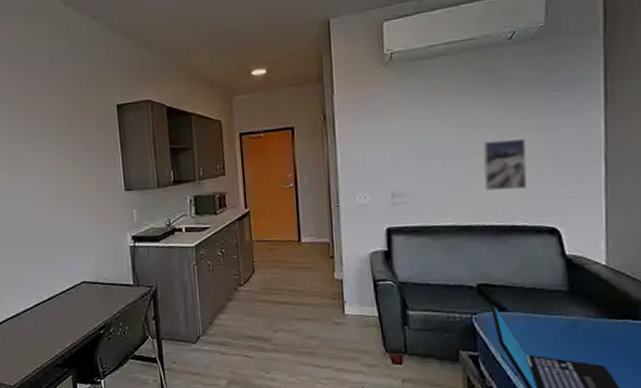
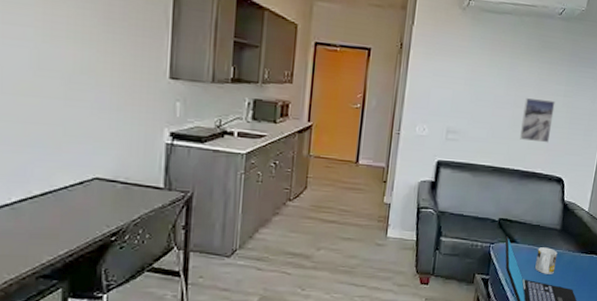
mug: none [540,314,572,348] -> present [535,247,558,274]

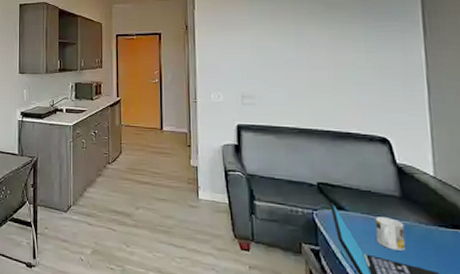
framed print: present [520,98,555,143] -> none [320,59,359,102]

